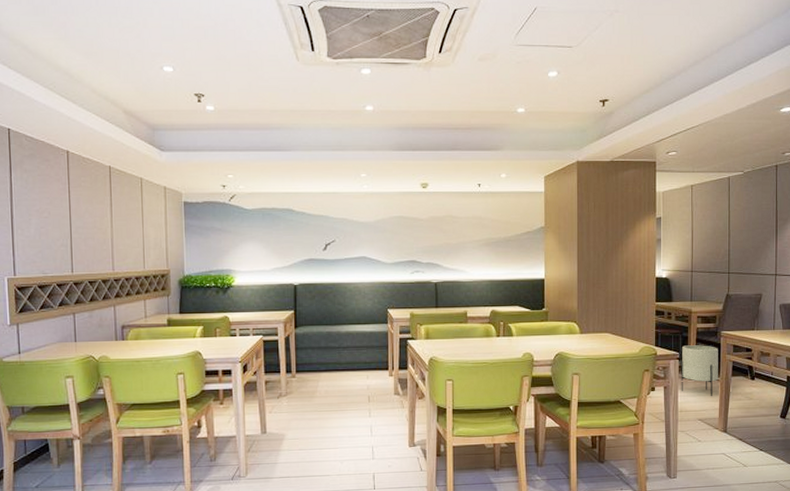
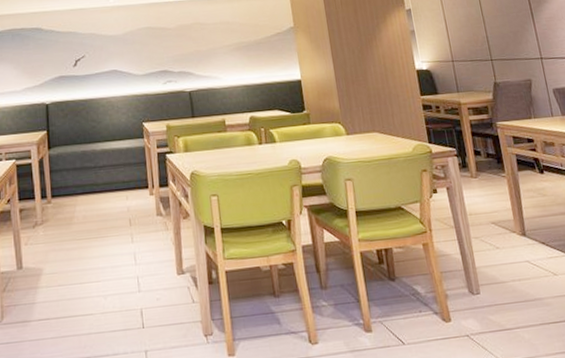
planter: present [681,345,718,396] -> none [458,138,504,195]

